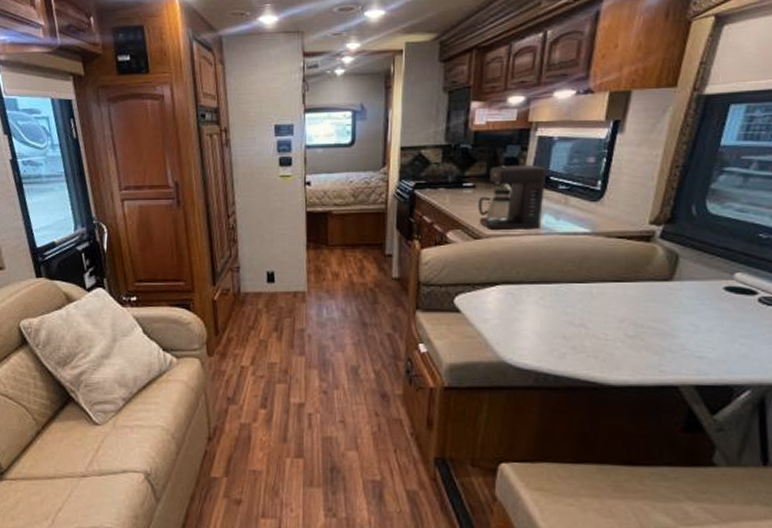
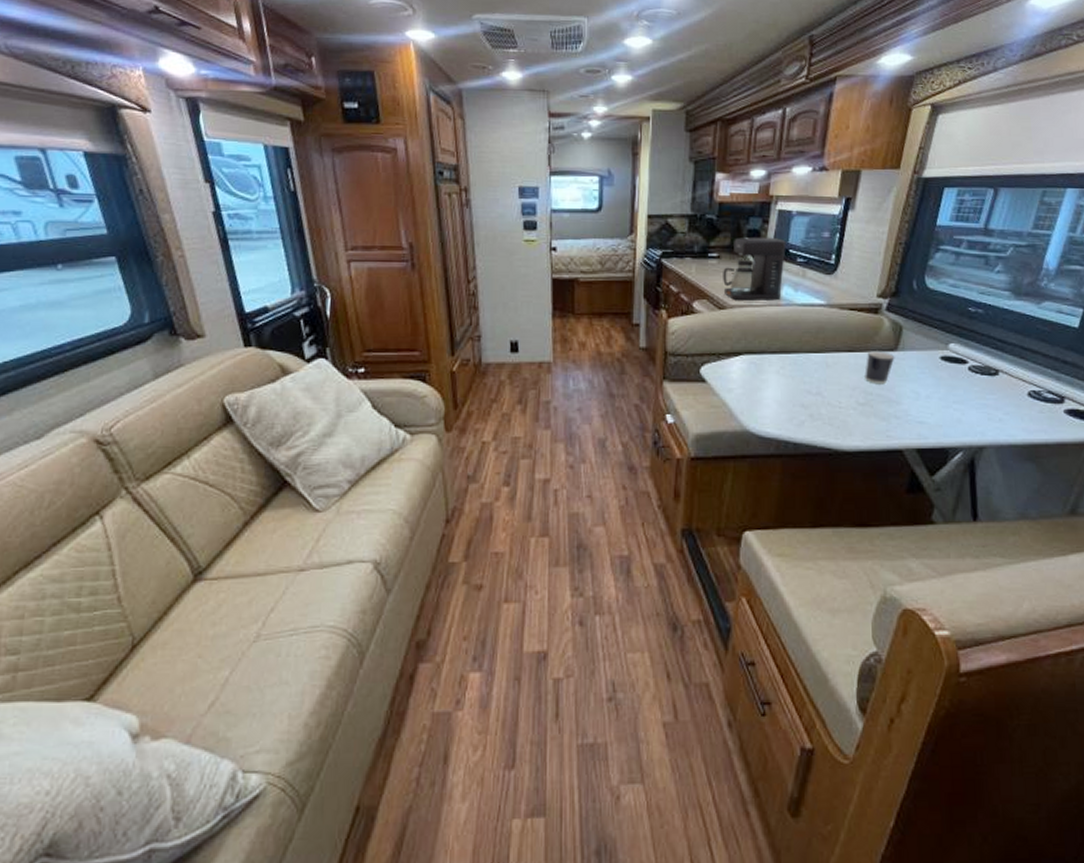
mug: none [634,281,670,317] -> present [865,351,895,385]

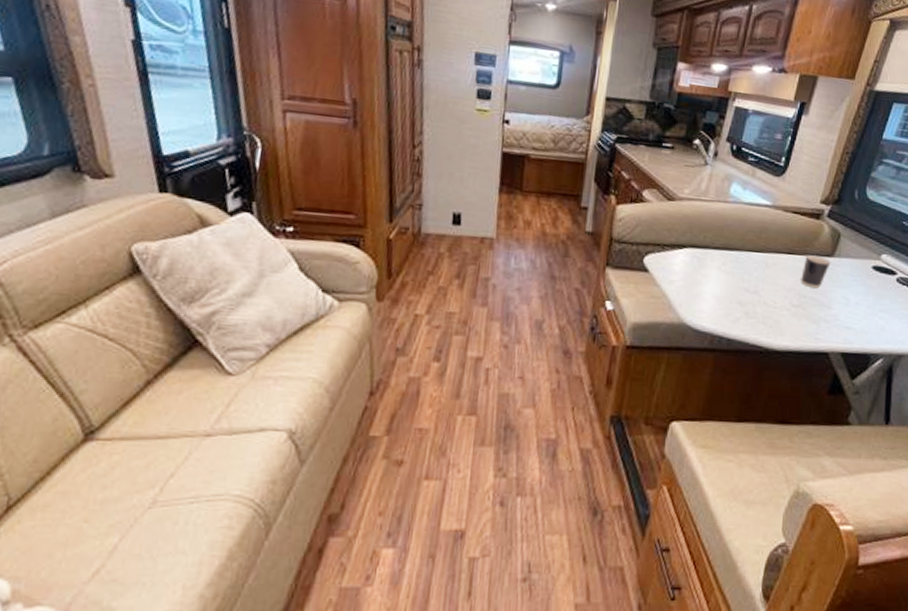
coffee maker: present [723,237,786,301] -> none [674,130,740,196]

